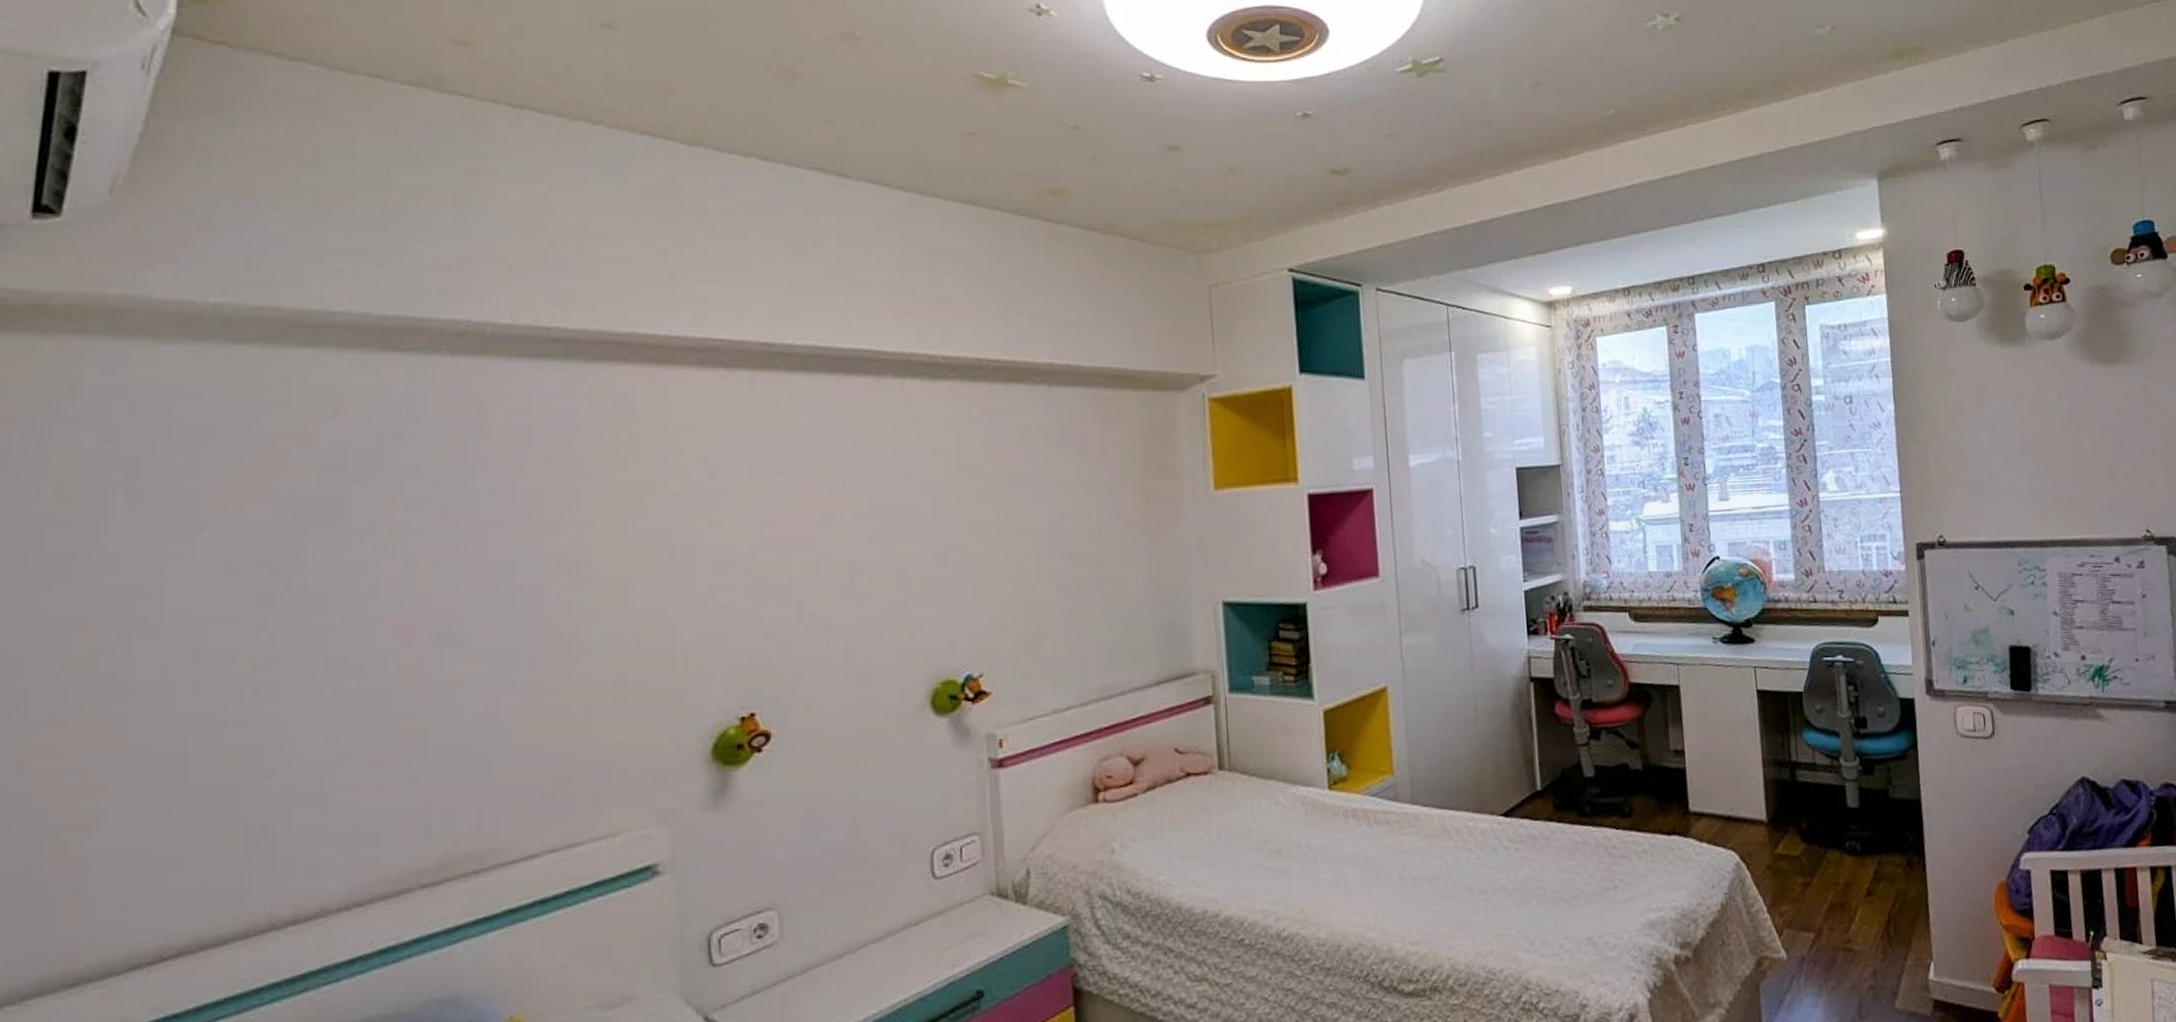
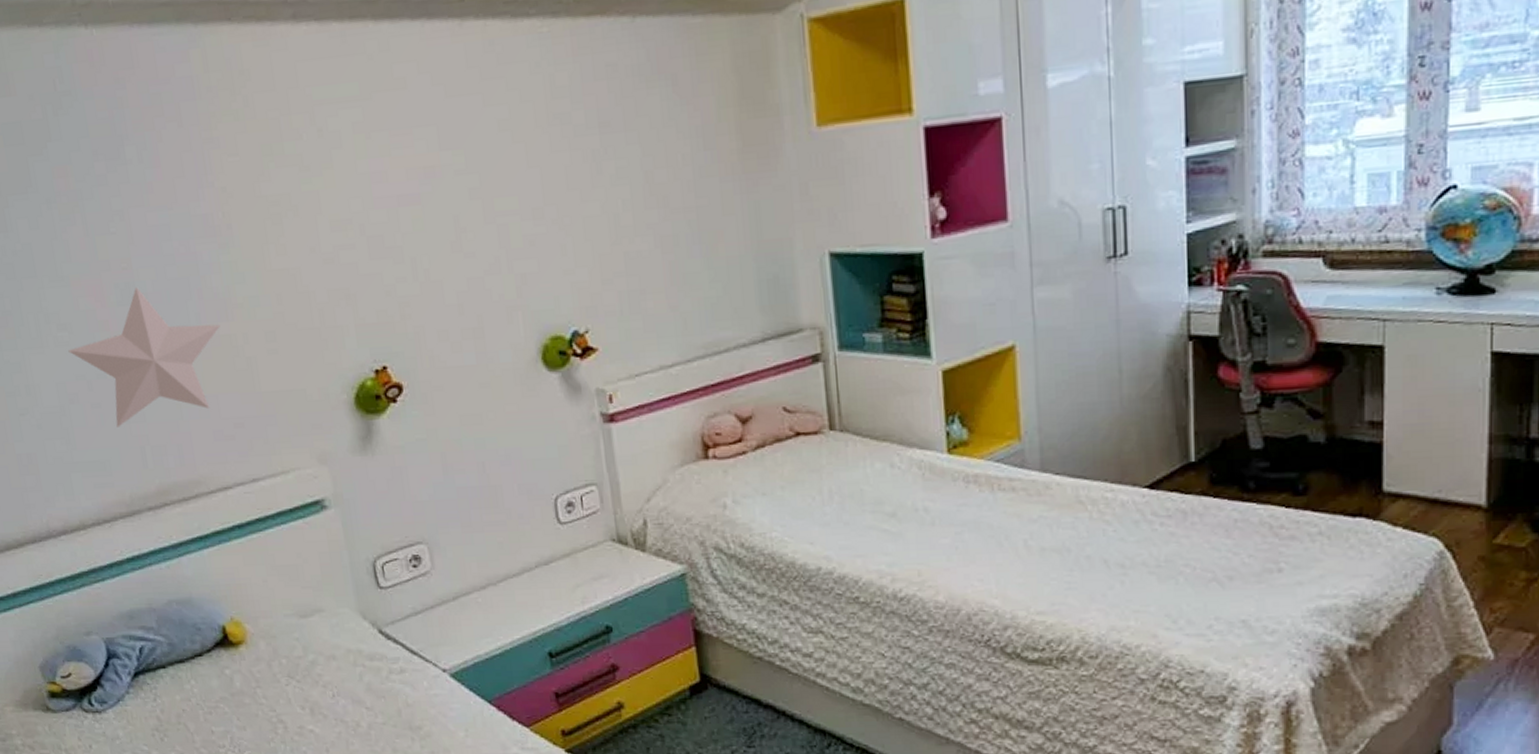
decorative star: none [351,628,559,789] -> present [68,287,220,427]

